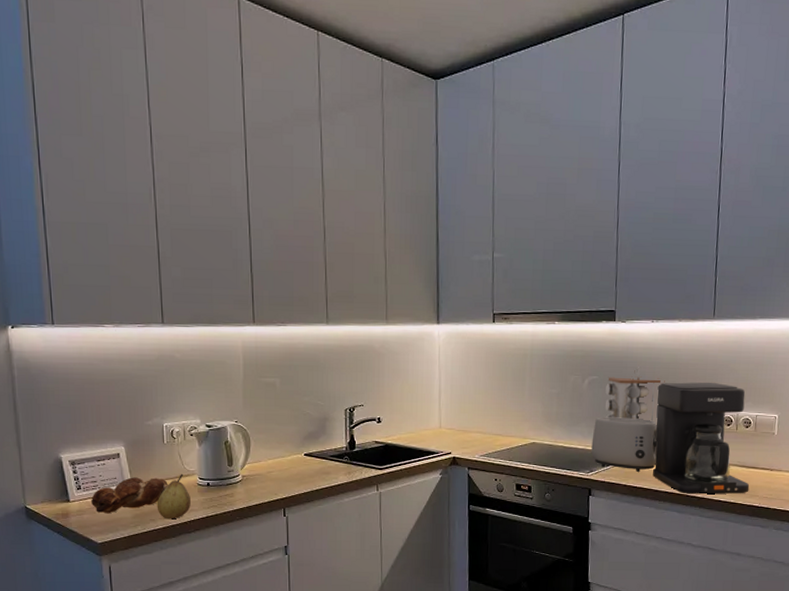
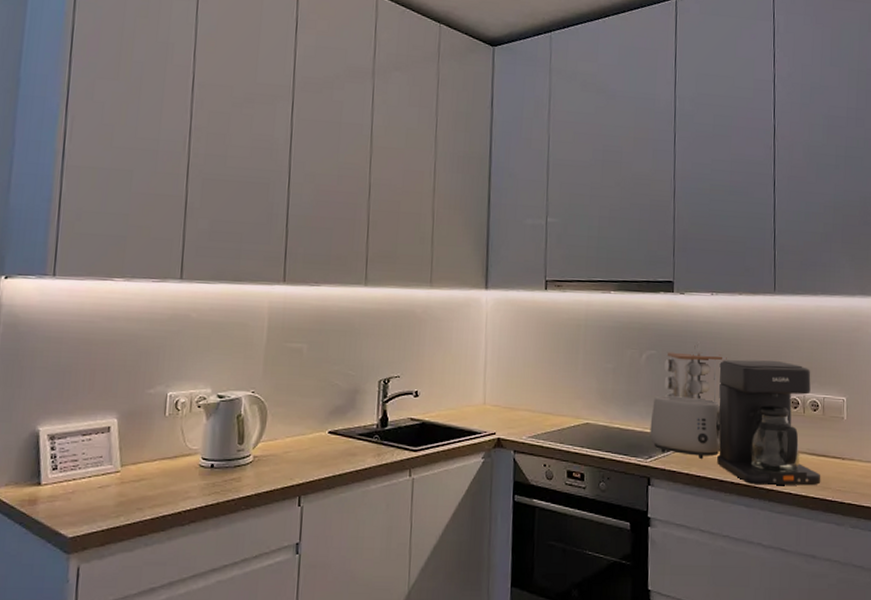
bread loaf: present [91,477,169,514] -> none [67,456,165,501]
fruit: present [156,473,191,520] -> none [146,452,189,509]

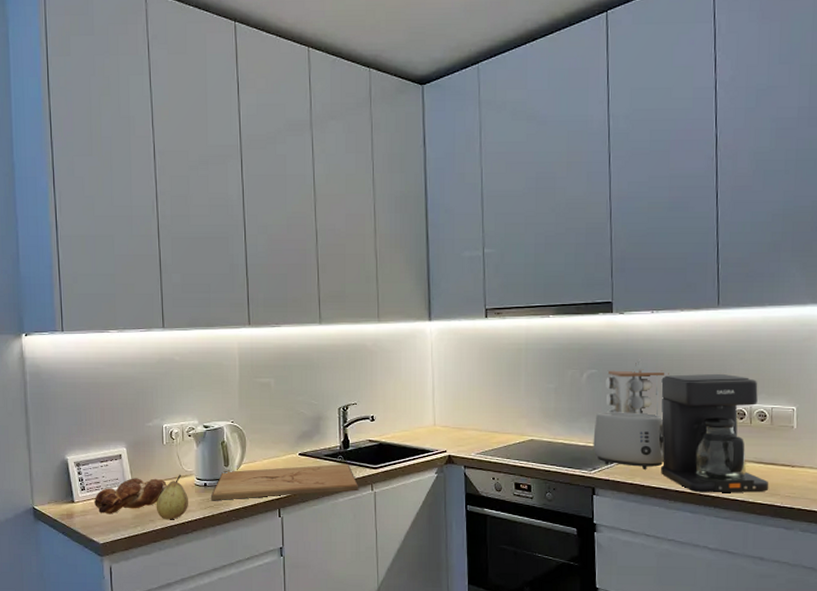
bread loaf: none [67,456,165,501] -> present [94,478,168,515]
fruit: none [146,452,189,509] -> present [156,474,188,520]
cutting board: none [218,445,396,486] -> present [211,464,359,501]

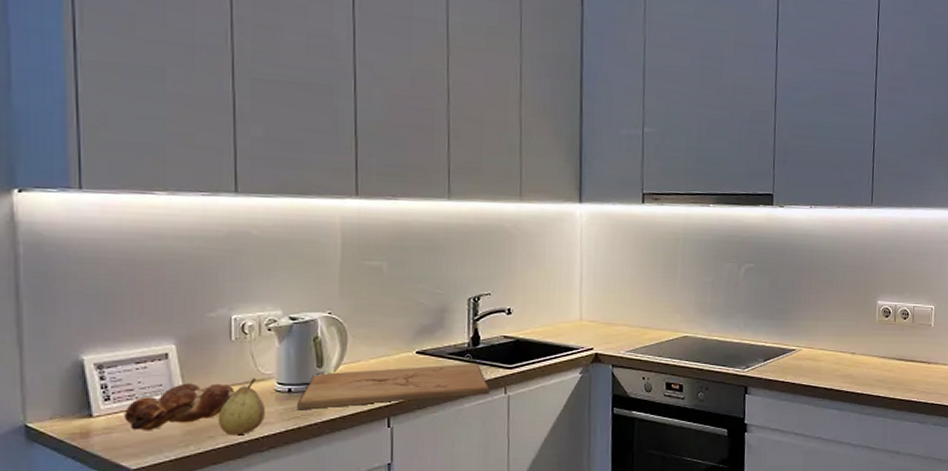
toaster: present [593,412,664,469] -> none [747,308,816,367]
spice rack: present [605,359,669,418] -> none [762,254,824,315]
coffee maker: present [661,373,769,493] -> none [811,271,908,390]

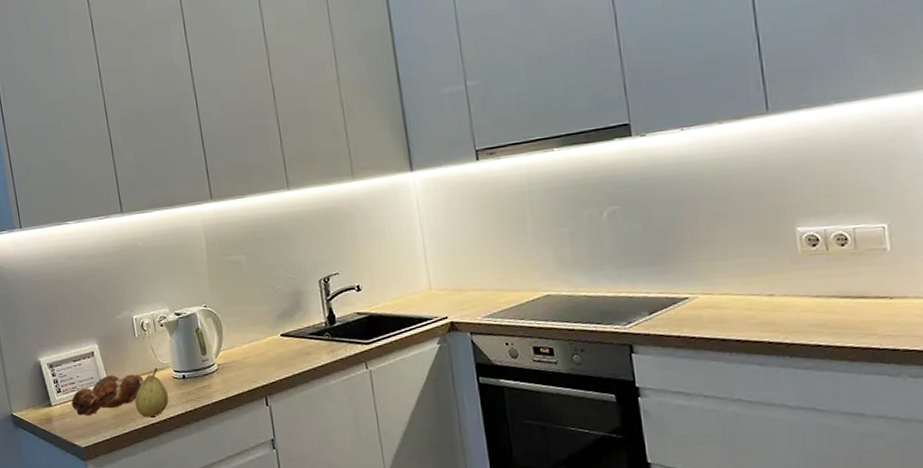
cutting board: present [298,364,490,410] -> none [191,342,352,394]

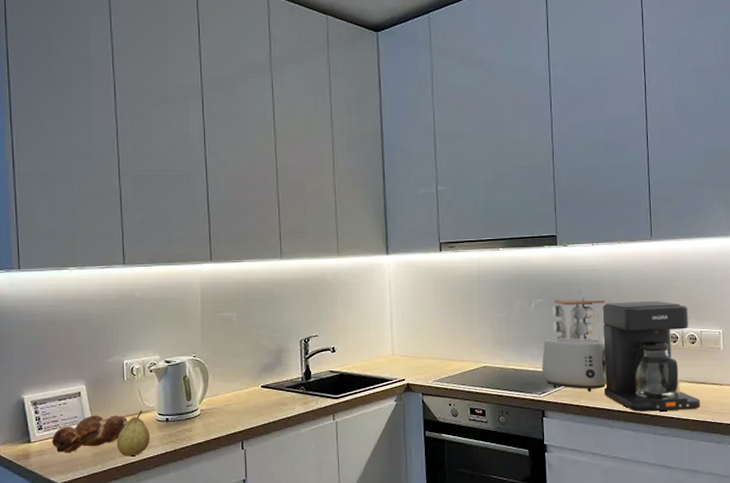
toaster: none [623,251,717,318] -> present [542,338,607,391]
spice rack: none [632,187,712,255] -> present [552,288,609,343]
coffee maker: none [703,193,862,341] -> present [602,300,701,412]

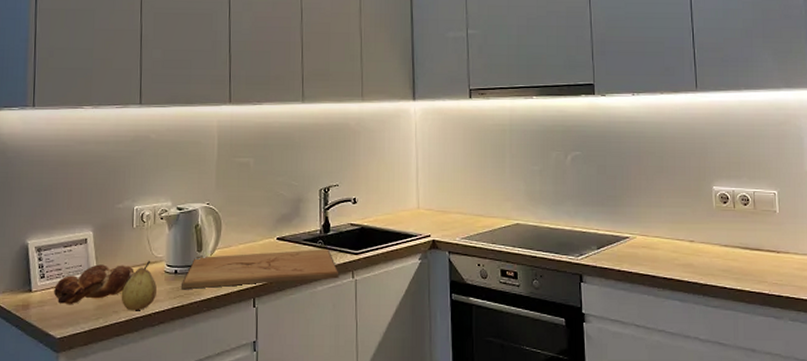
cutting board: none [173,395,321,436] -> present [182,249,339,290]
toaster: present [542,338,607,391] -> none [579,195,651,255]
spice rack: present [552,288,609,343] -> none [590,141,652,202]
coffee maker: present [602,300,701,412] -> none [645,156,756,281]

